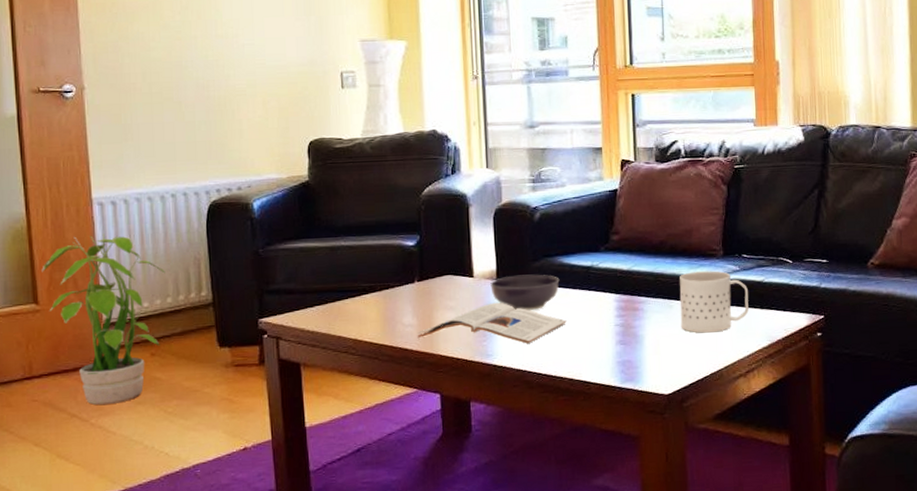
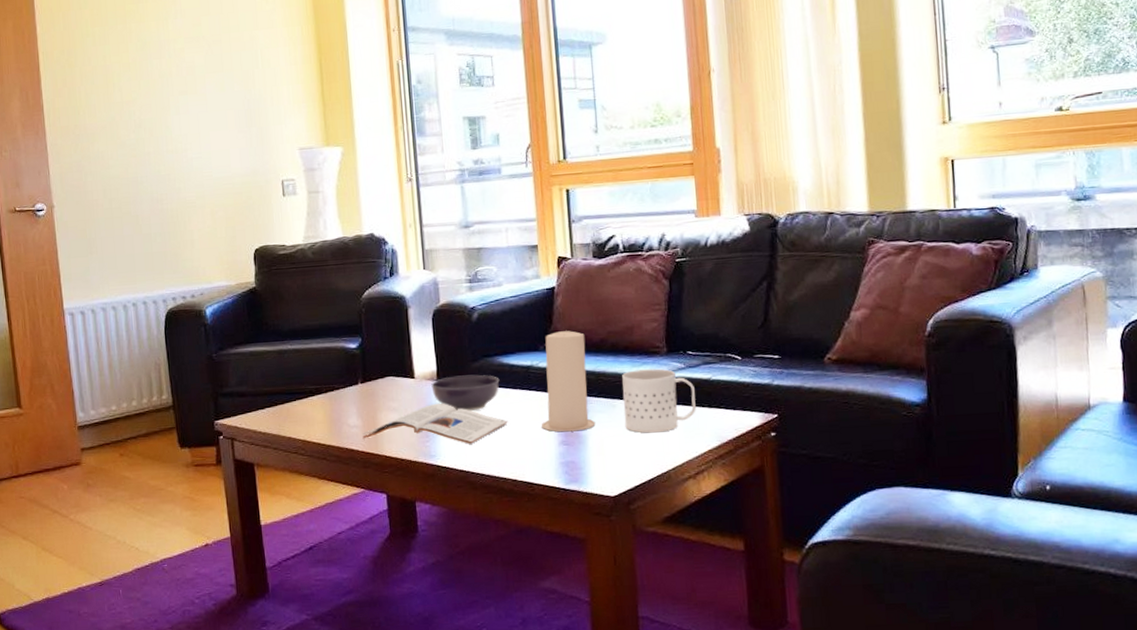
potted plant: present [42,233,165,405] -> none [23,341,130,502]
candle: none [600,232,653,332] -> present [542,330,596,432]

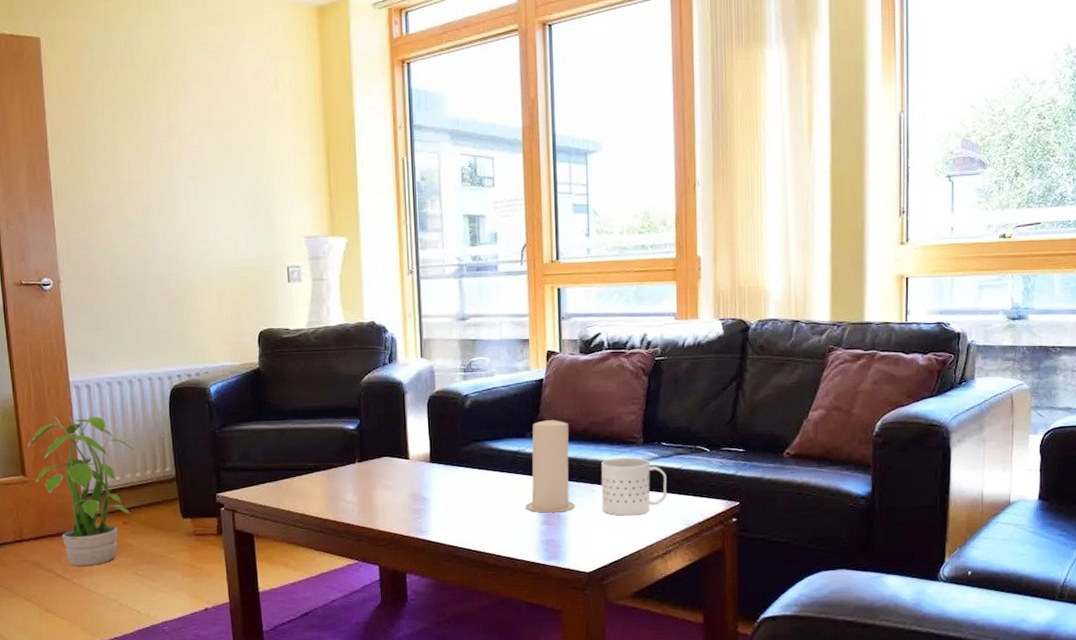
potted plant: none [23,341,130,502] -> present [28,414,134,567]
magazine: present [362,403,508,444] -> none [358,483,495,522]
bowl: present [431,374,500,411] -> none [424,457,489,491]

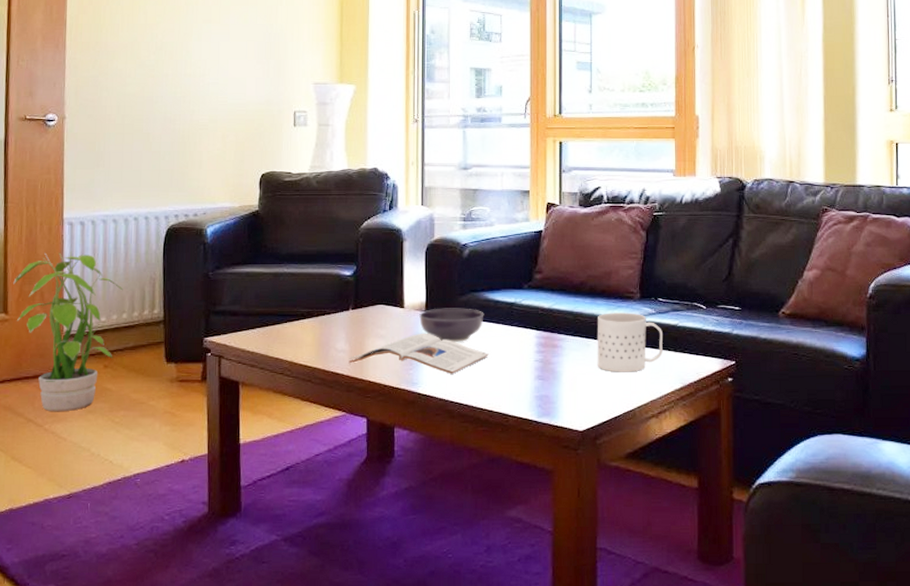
magazine: none [358,483,495,522] -> present [348,333,489,374]
bowl: none [424,457,489,491] -> present [419,308,484,342]
candle: present [526,420,575,513] -> none [520,272,570,367]

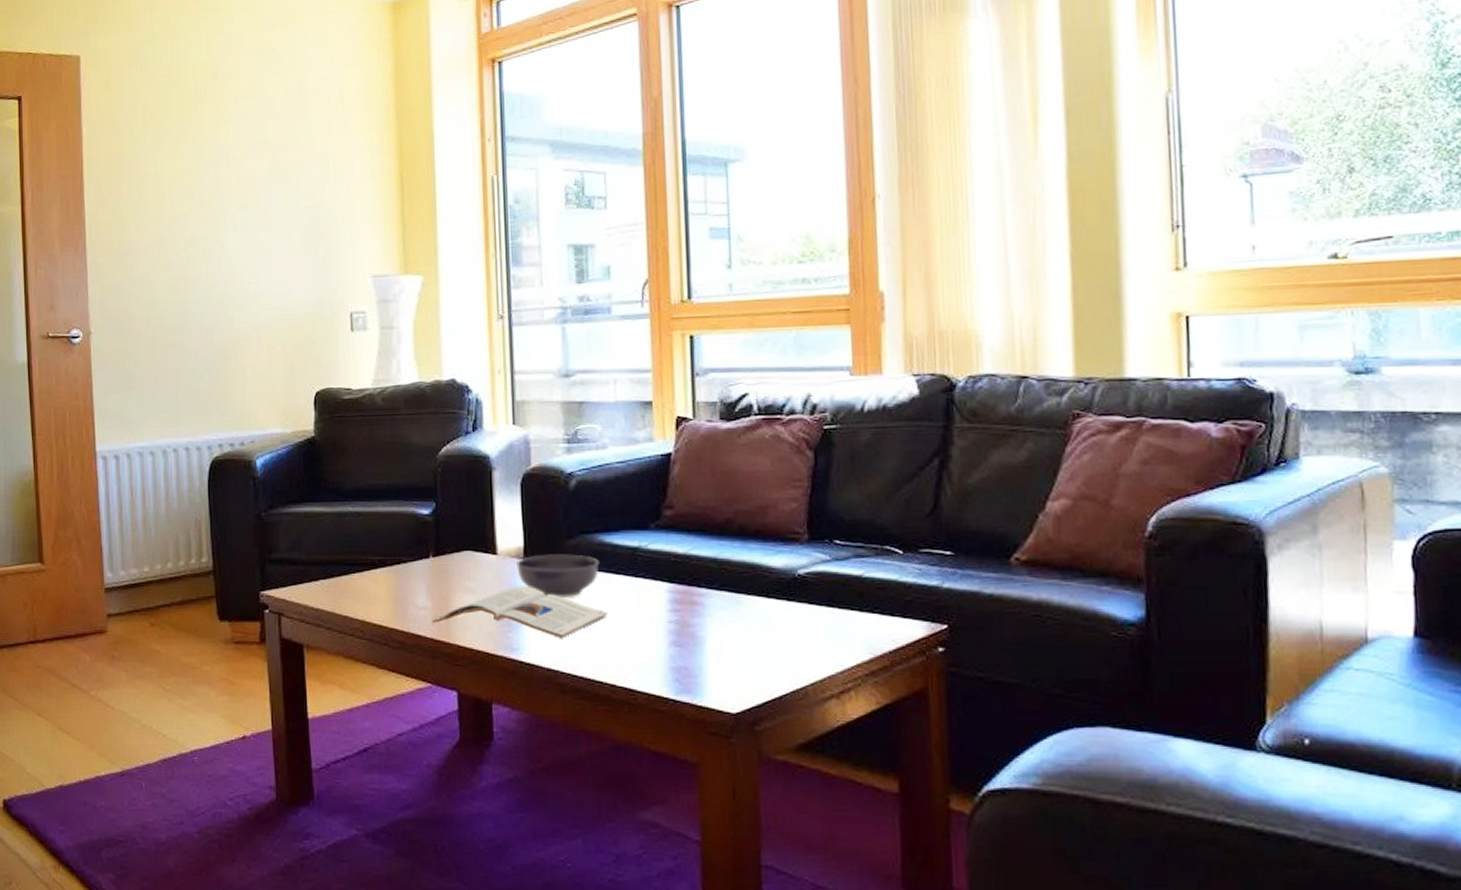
potted plant: present [13,251,123,412] -> none [47,490,166,677]
mug: present [597,312,663,373] -> none [750,559,843,638]

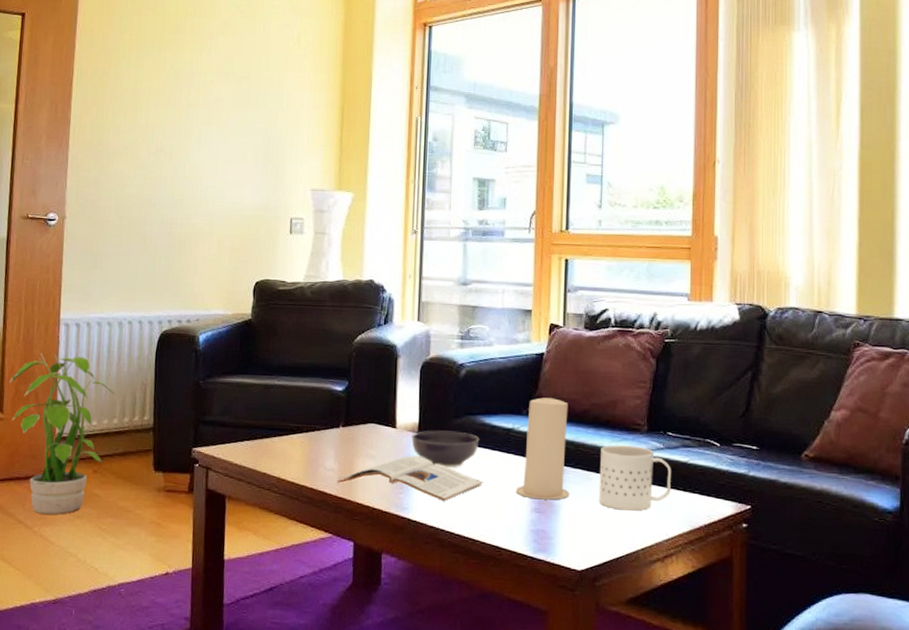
potted plant: none [47,490,166,677] -> present [9,352,115,515]
candle: none [649,507,716,631] -> present [516,397,570,500]
mug: none [750,559,843,638] -> present [598,445,671,511]

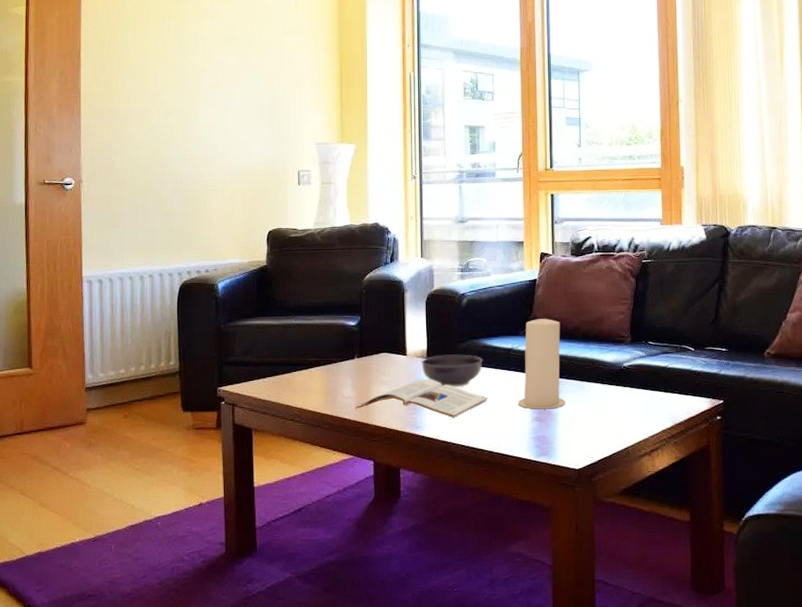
potted plant: present [9,352,115,515] -> none [37,308,140,460]
mug: present [598,445,671,511] -> none [590,356,654,413]

